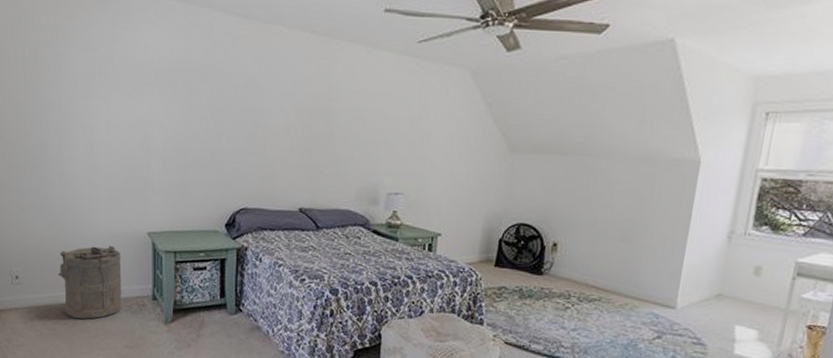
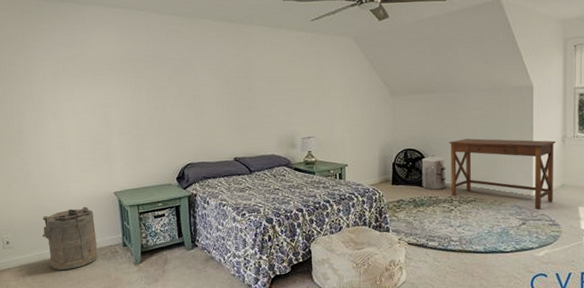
waste bin: none [533,236,568,280] -> present [420,155,446,190]
desk: none [569,219,719,321] -> present [449,138,556,209]

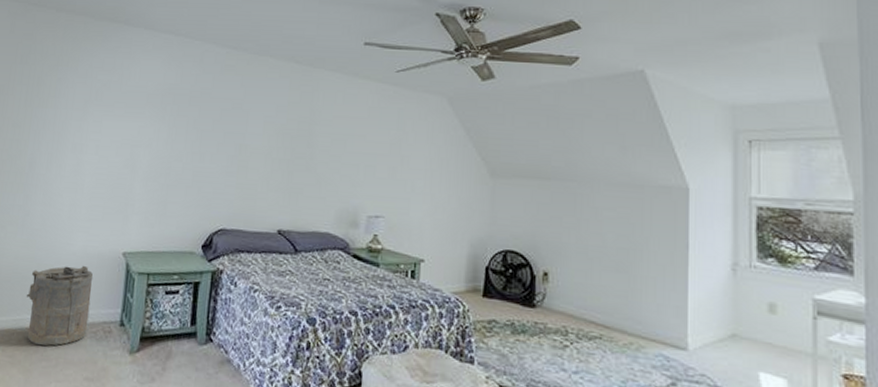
waste bin: present [420,155,446,190] -> none [524,264,561,314]
desk: present [449,138,556,209] -> none [566,247,723,366]

